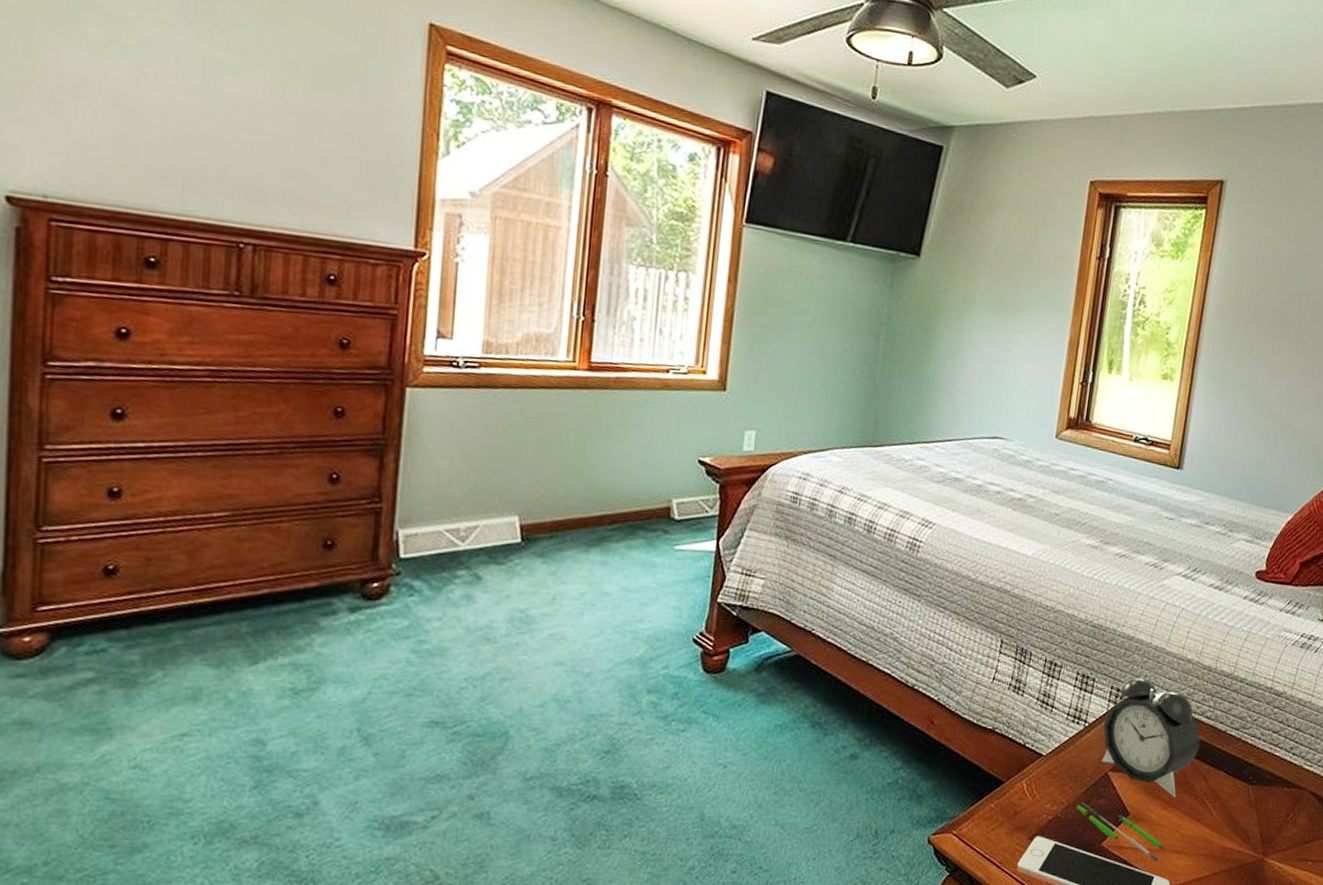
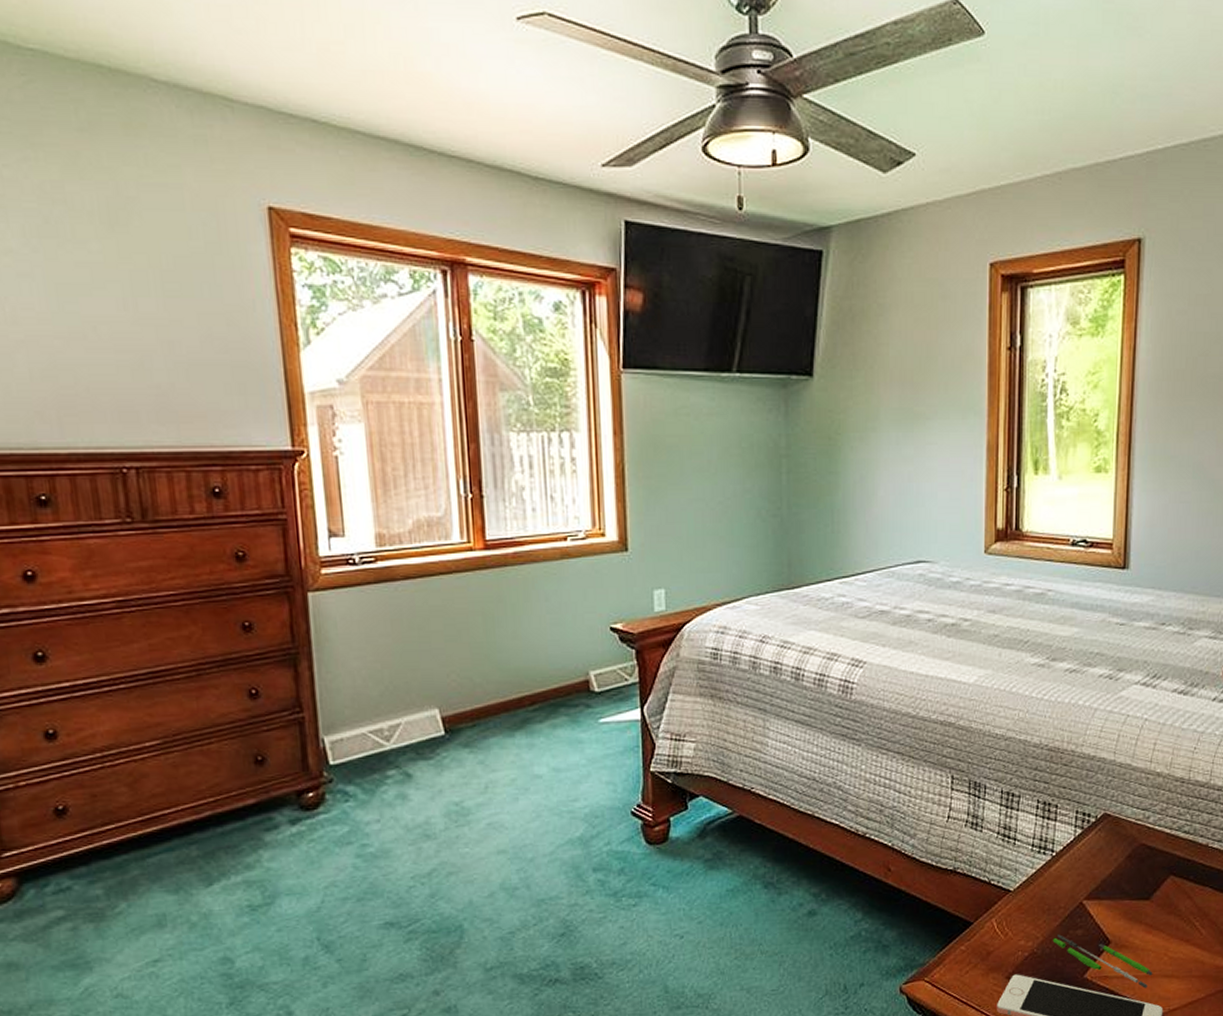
alarm clock: present [1102,678,1201,797] -> none [1072,799,1180,920]

